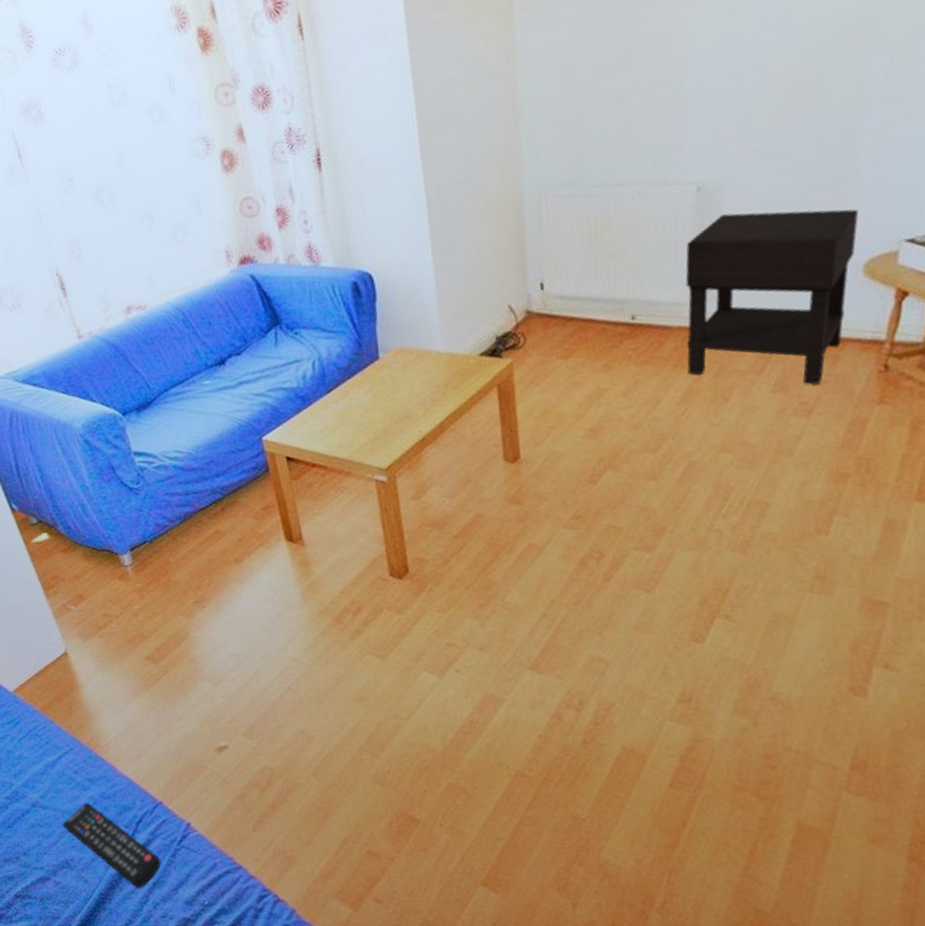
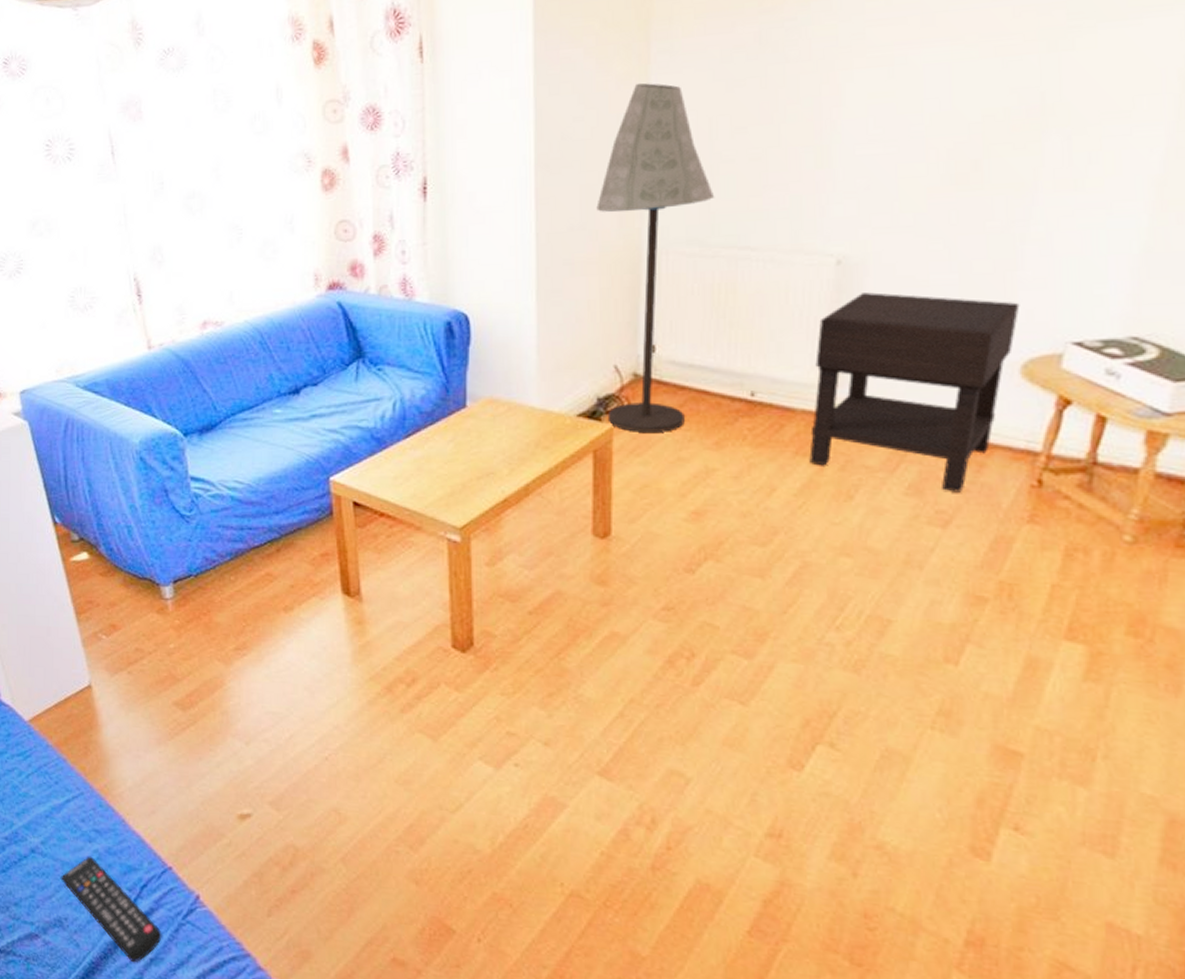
floor lamp: none [478,38,584,364] -> present [596,82,715,432]

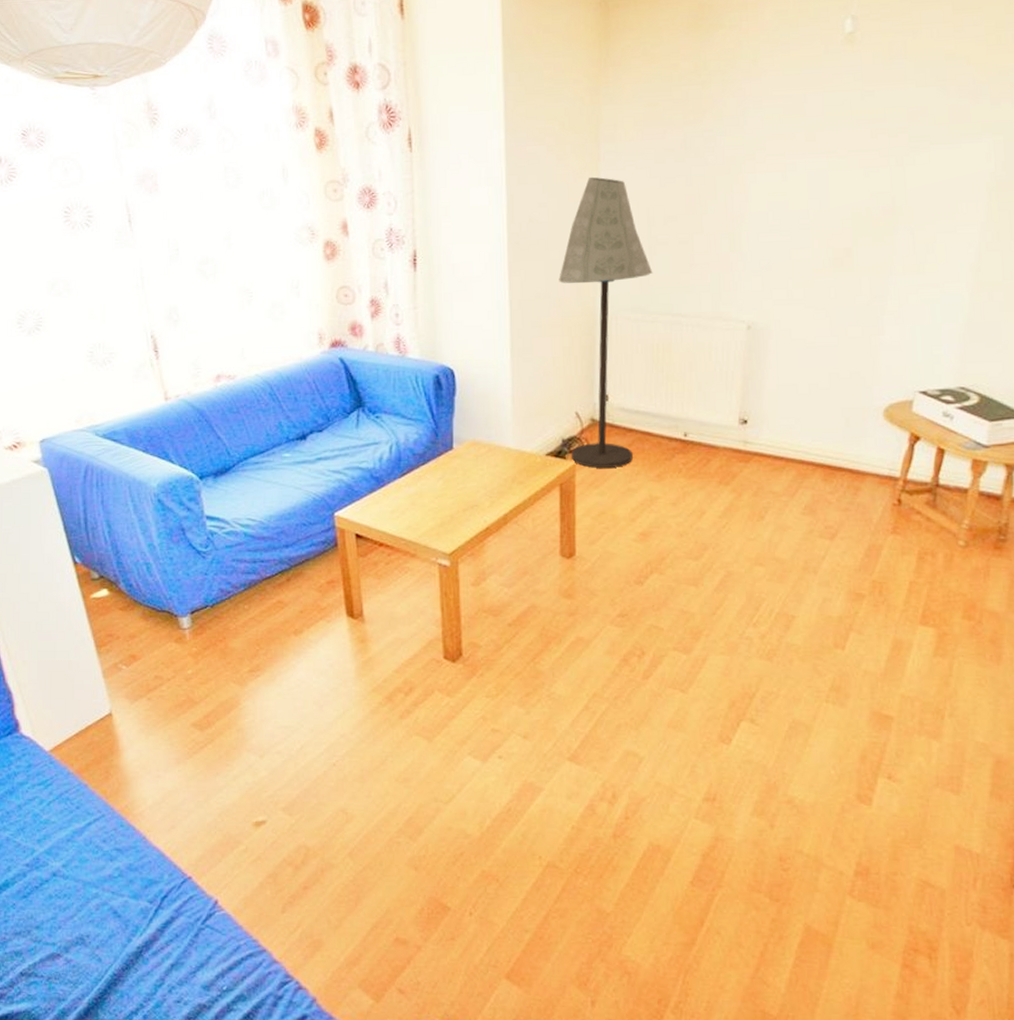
remote control: present [60,856,162,963] -> none [82,874,182,970]
nightstand: present [809,292,1020,493] -> none [730,352,882,511]

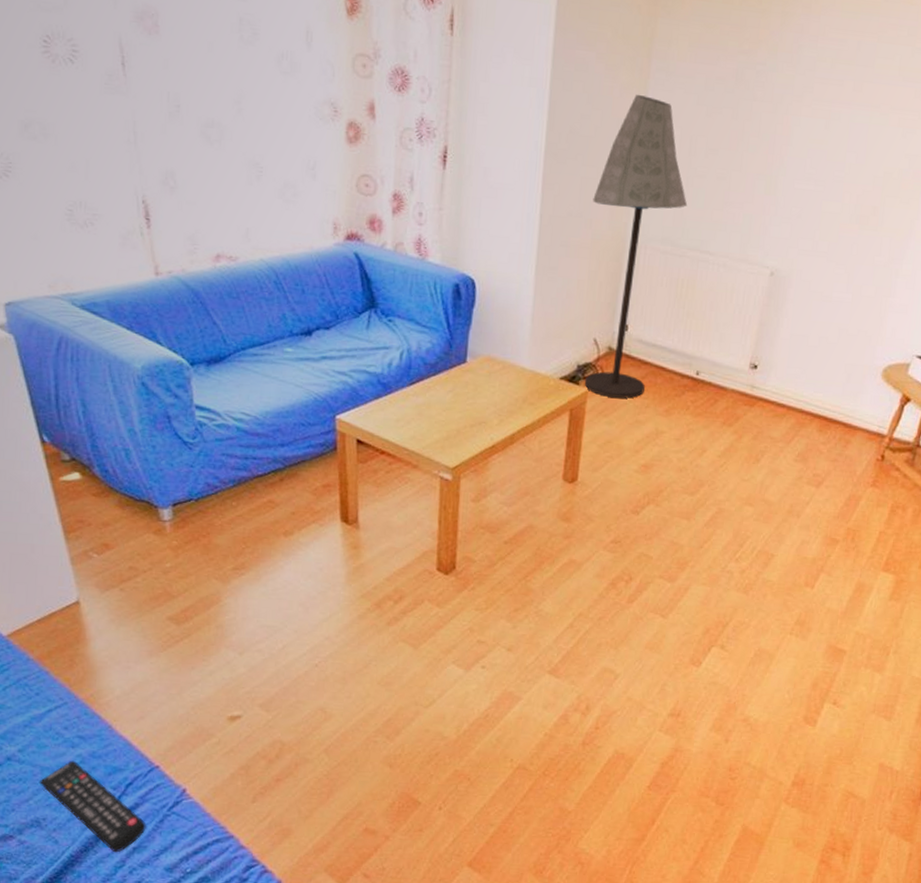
remote control: none [82,874,182,970] -> present [38,760,146,853]

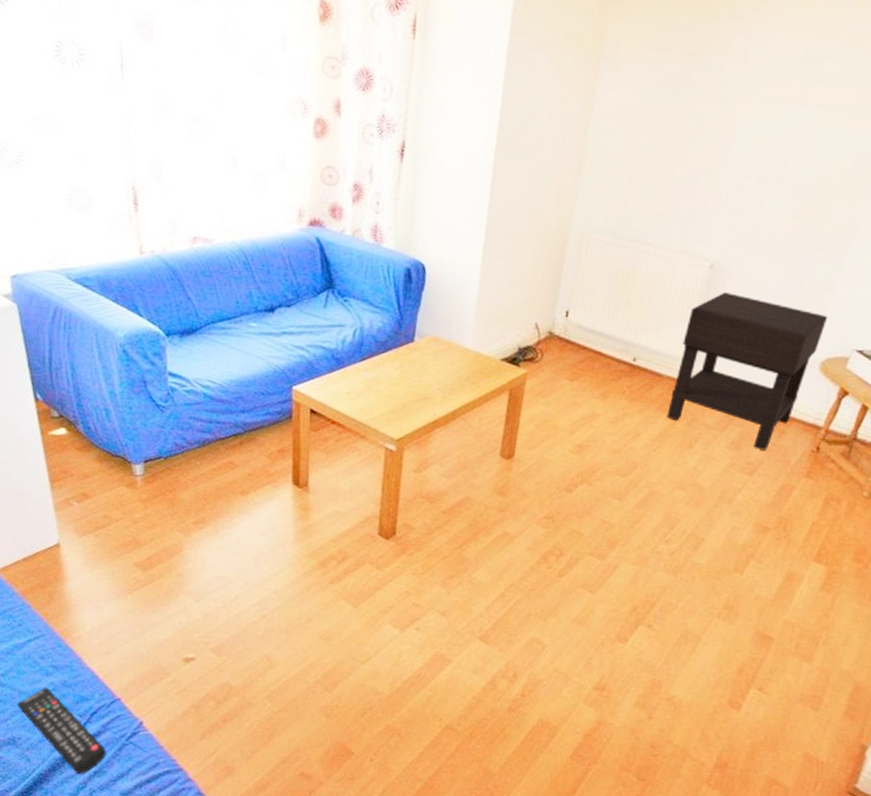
floor lamp: present [584,94,688,399] -> none [524,93,631,381]
nightstand: none [732,300,889,461] -> present [667,292,828,451]

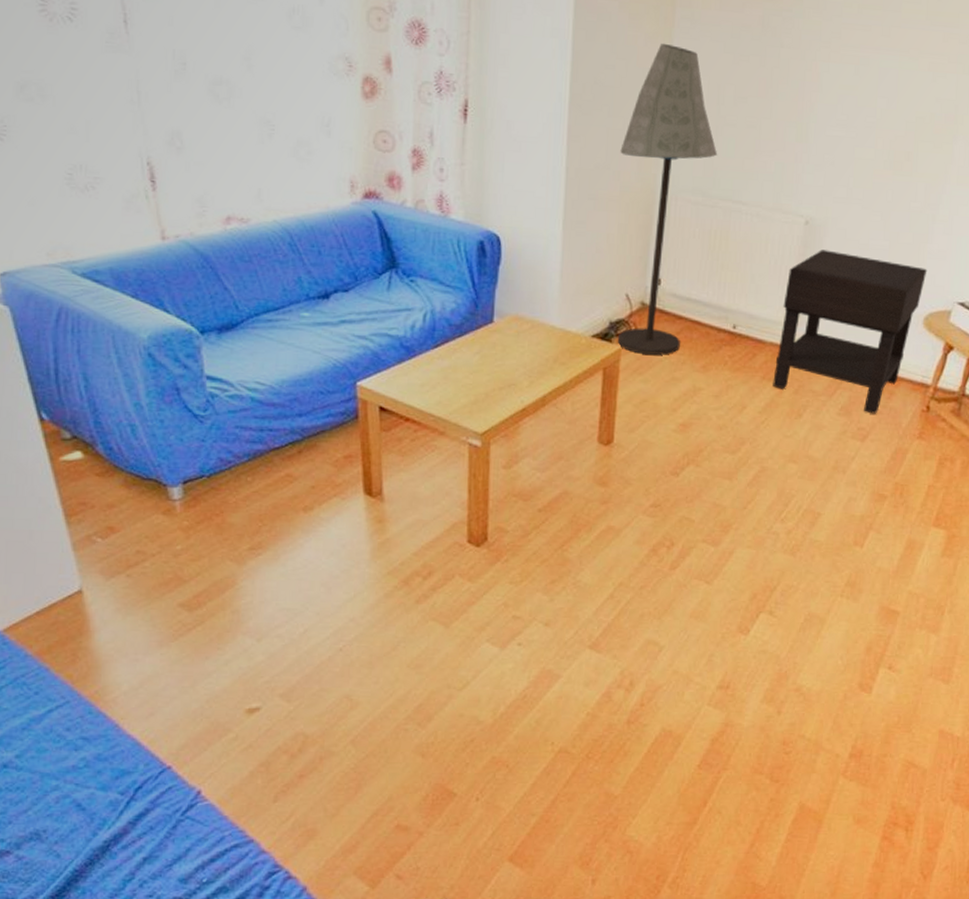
remote control: present [16,687,107,775] -> none [38,764,158,865]
floor lamp: none [524,93,631,381] -> present [617,43,718,355]

